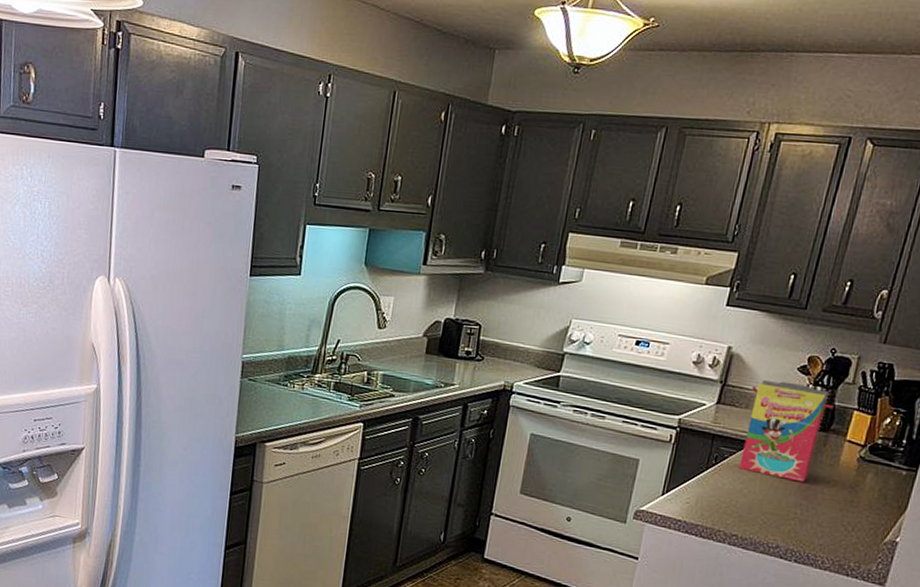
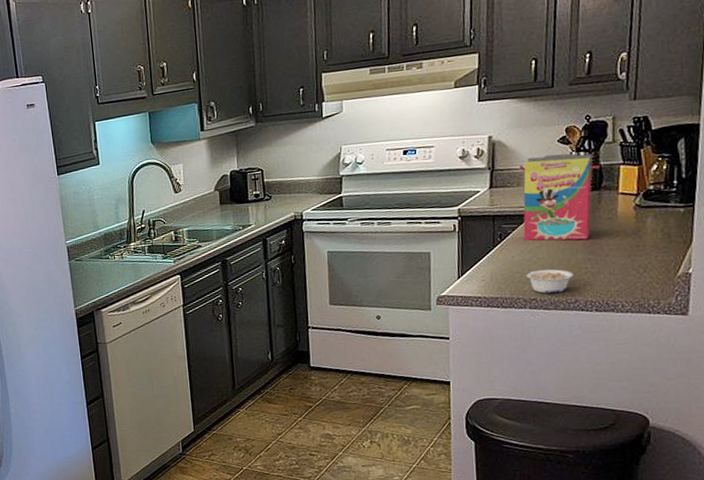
legume: none [733,504,781,534] -> present [526,269,573,294]

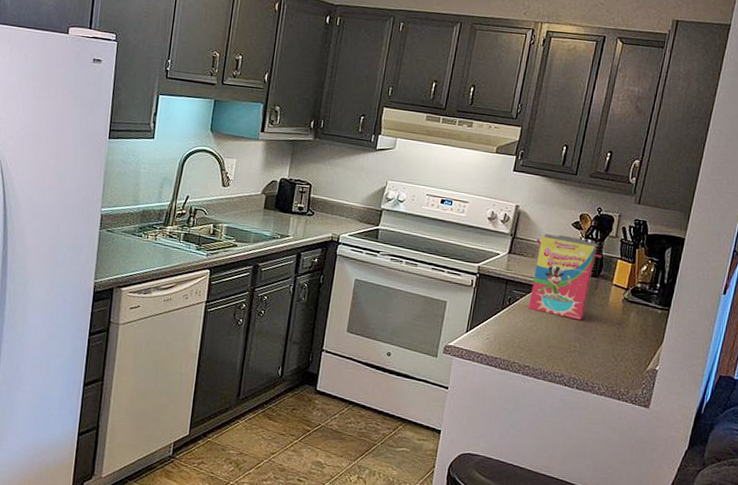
legume: present [526,269,573,294] -> none [525,339,564,365]

